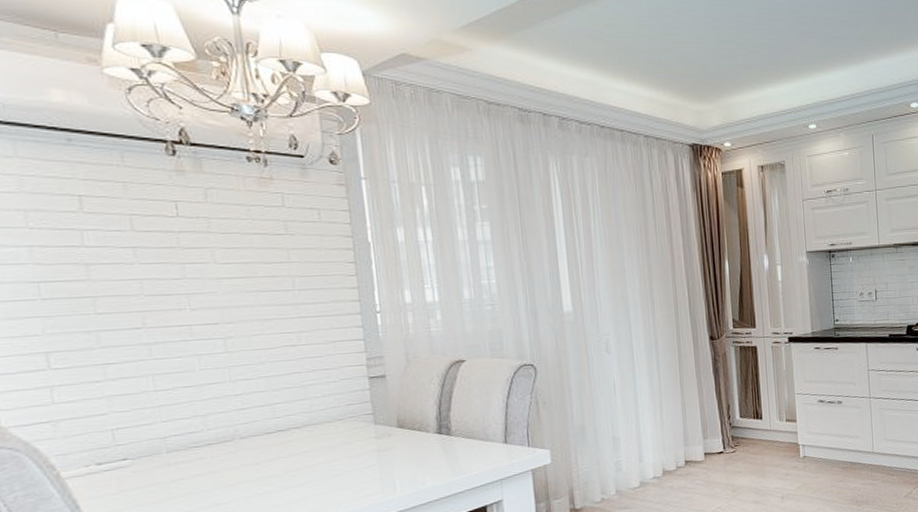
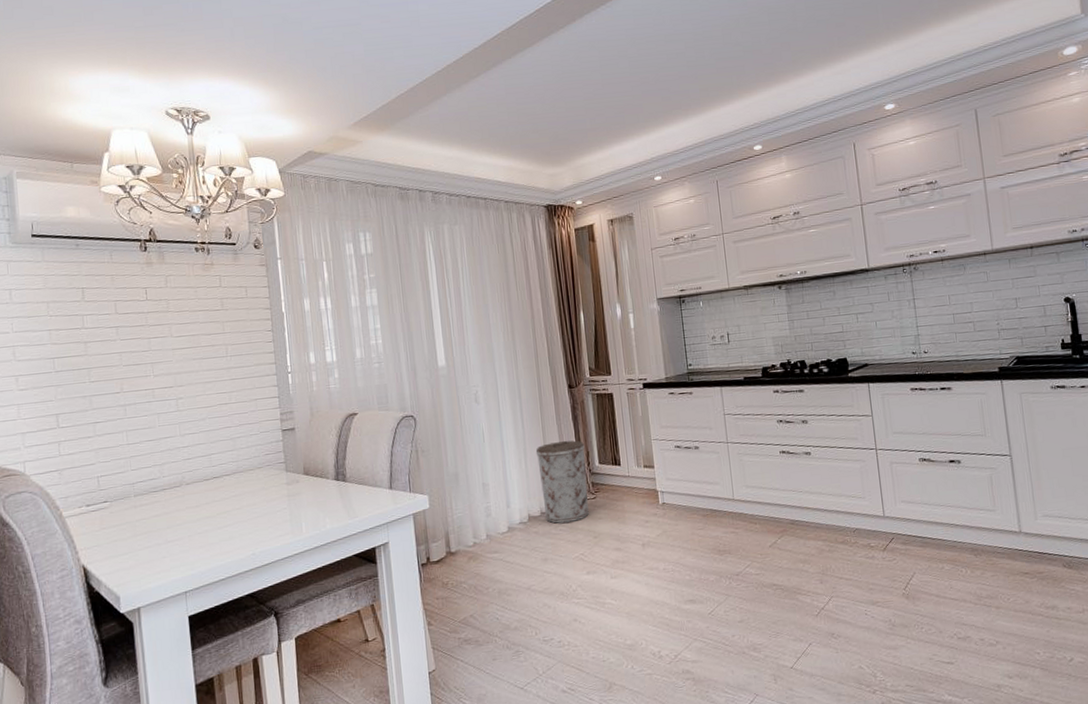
trash can: none [672,393,728,478] -> present [535,440,589,524]

